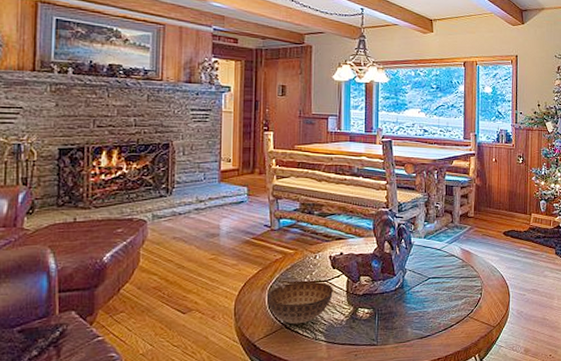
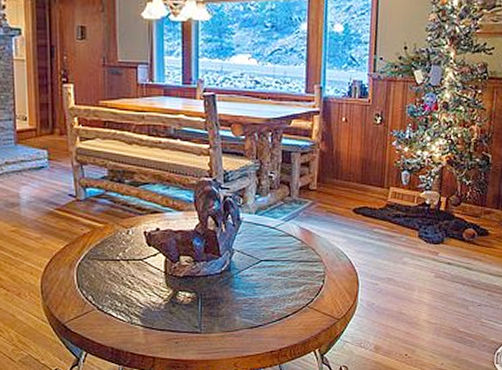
bowl: present [267,281,333,324] -> none [76,259,149,306]

